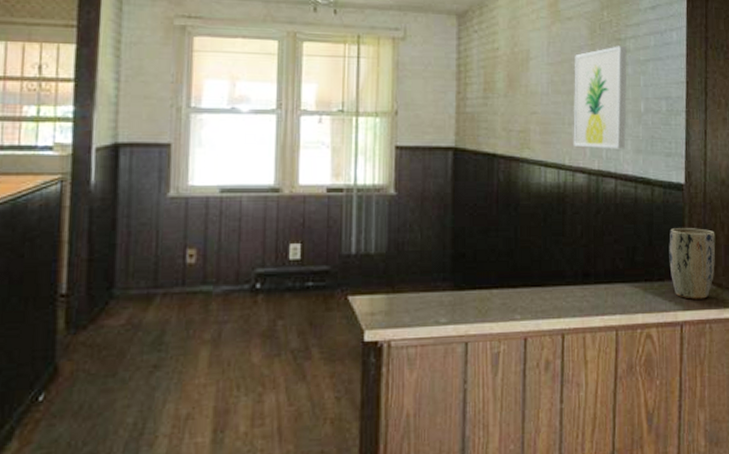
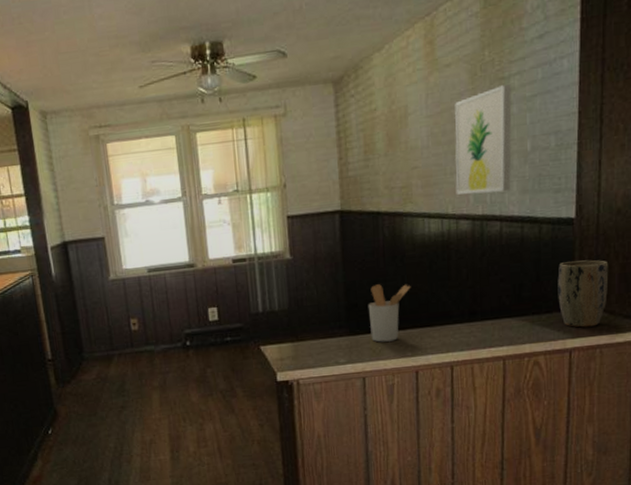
utensil holder: none [476,233,524,301] -> present [368,284,411,342]

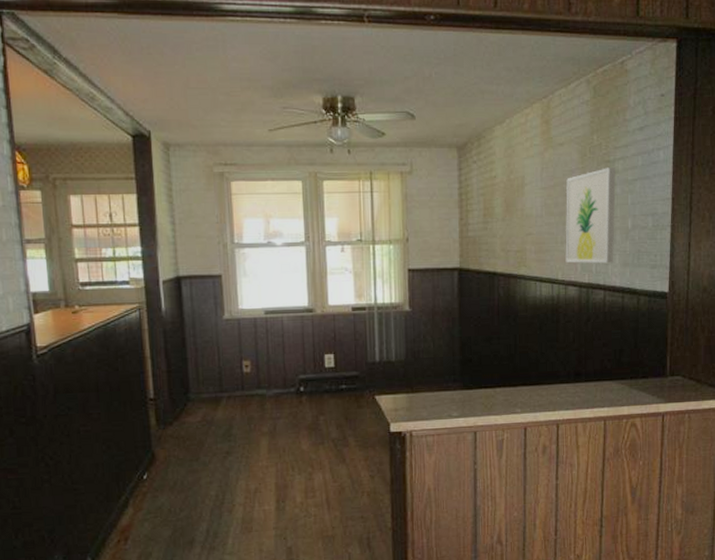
utensil holder: present [368,284,411,342] -> none [481,341,523,398]
plant pot: present [557,259,609,328] -> none [653,331,696,393]

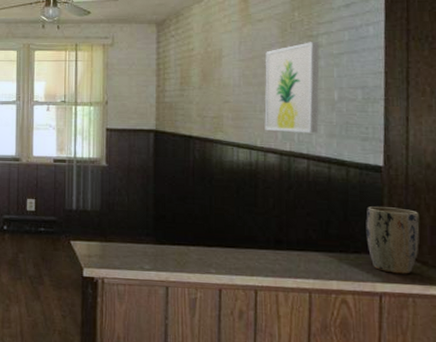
plant pot: none [653,331,696,393] -> present [366,206,420,274]

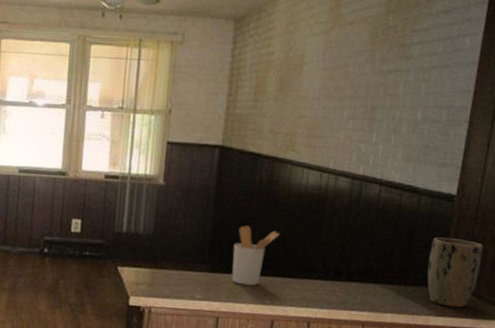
utensil holder: none [175,200,218,256] -> present [231,225,280,286]
wall art: present [264,42,320,134] -> none [339,52,411,157]

